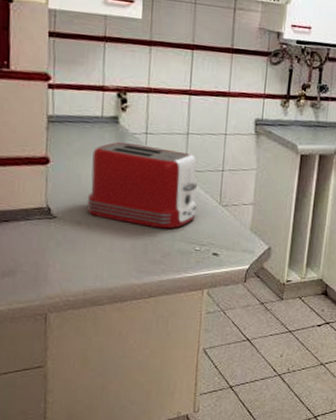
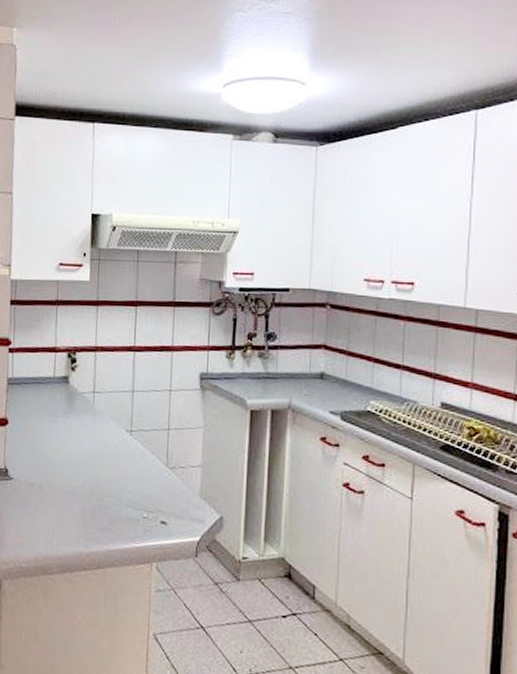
toaster: present [87,142,198,229] -> none [39,401,144,493]

